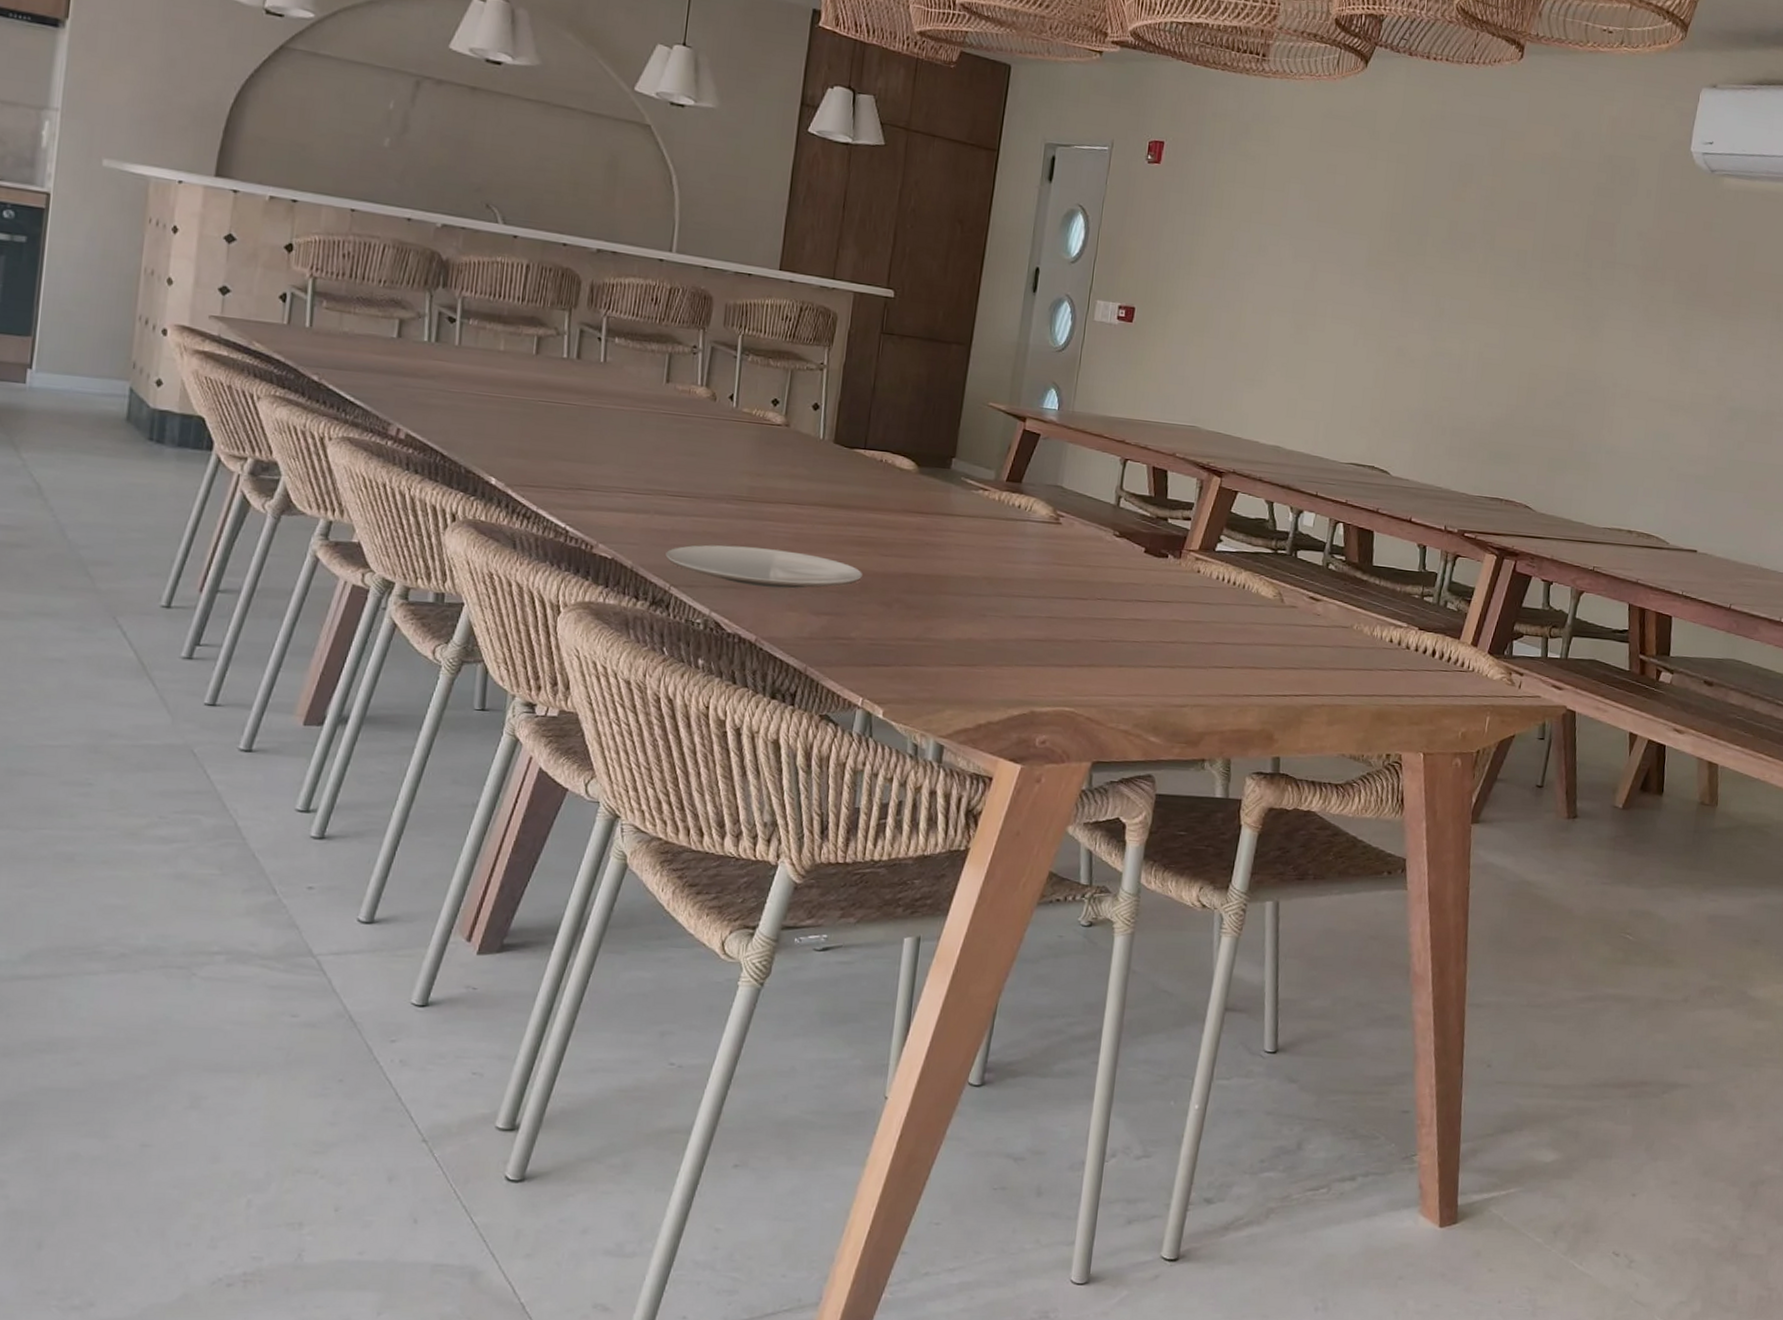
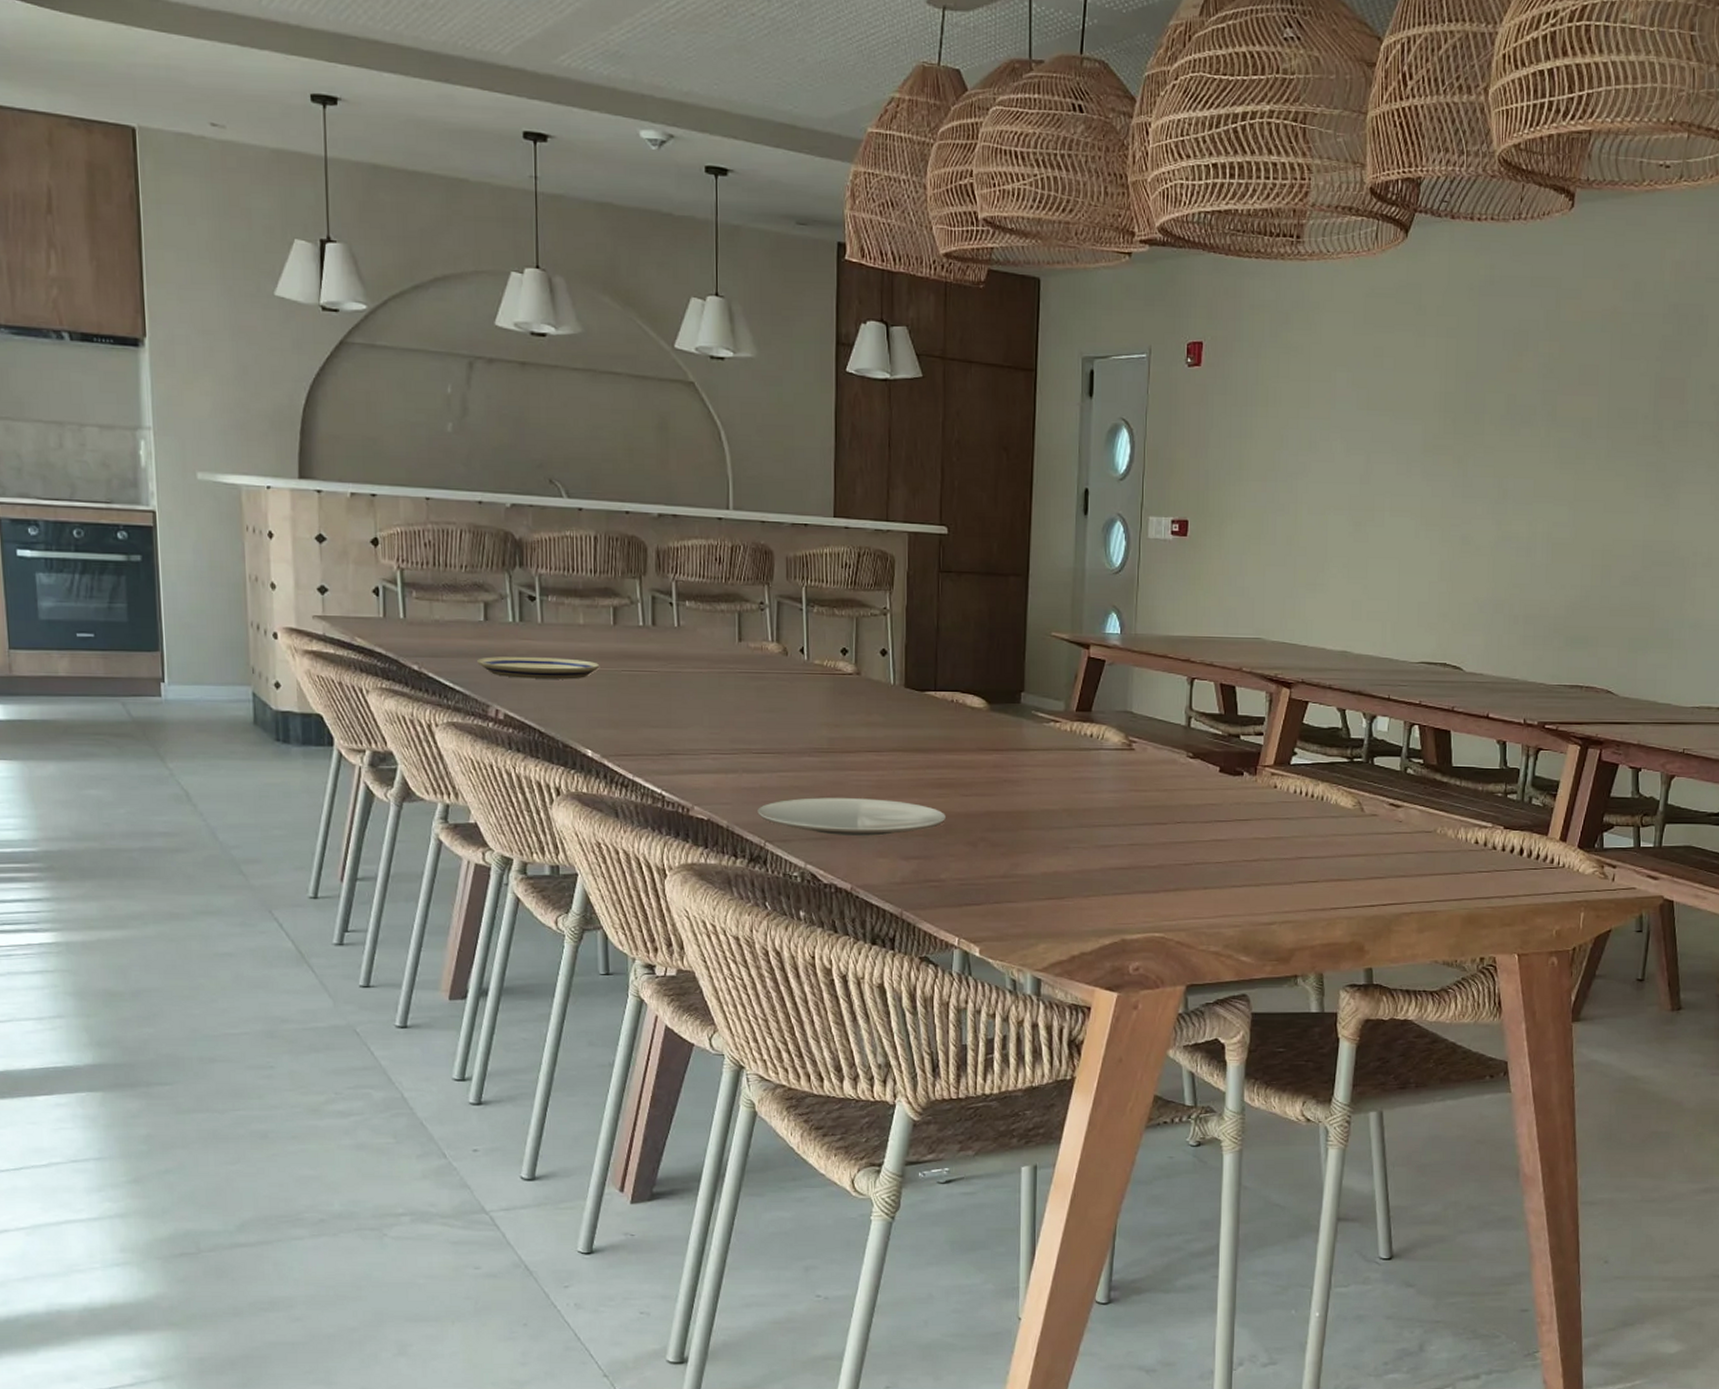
plate: none [383,374,516,405] -> present [477,656,600,679]

